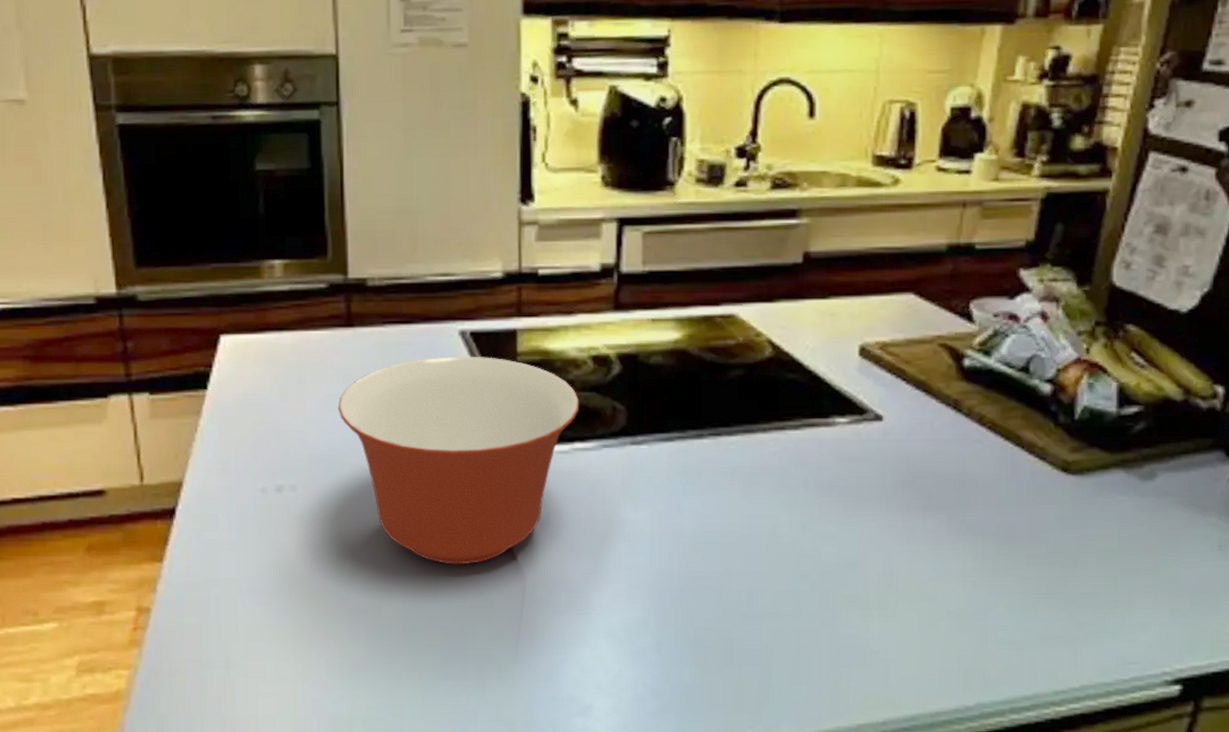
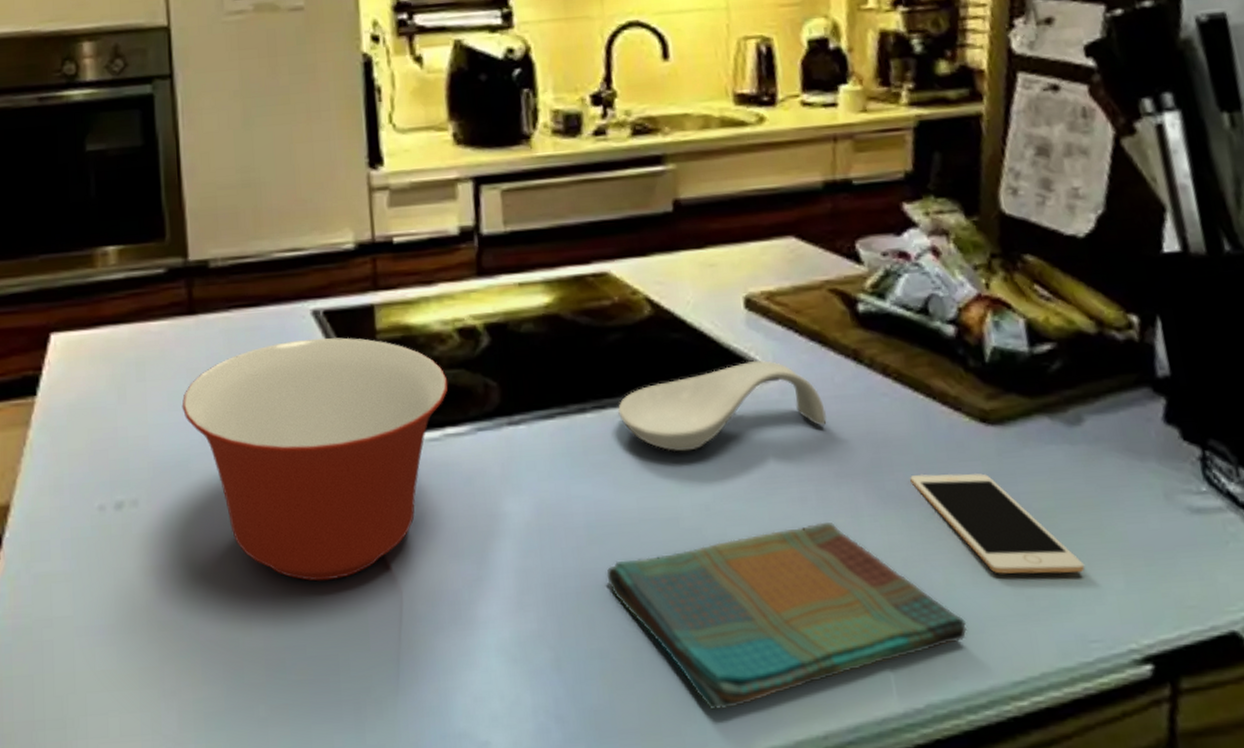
dish towel: none [708,547,1022,695] -> present [606,521,967,711]
spoon rest: none [731,402,921,478] -> present [617,360,827,452]
cell phone: none [990,512,1136,606] -> present [910,473,1085,574]

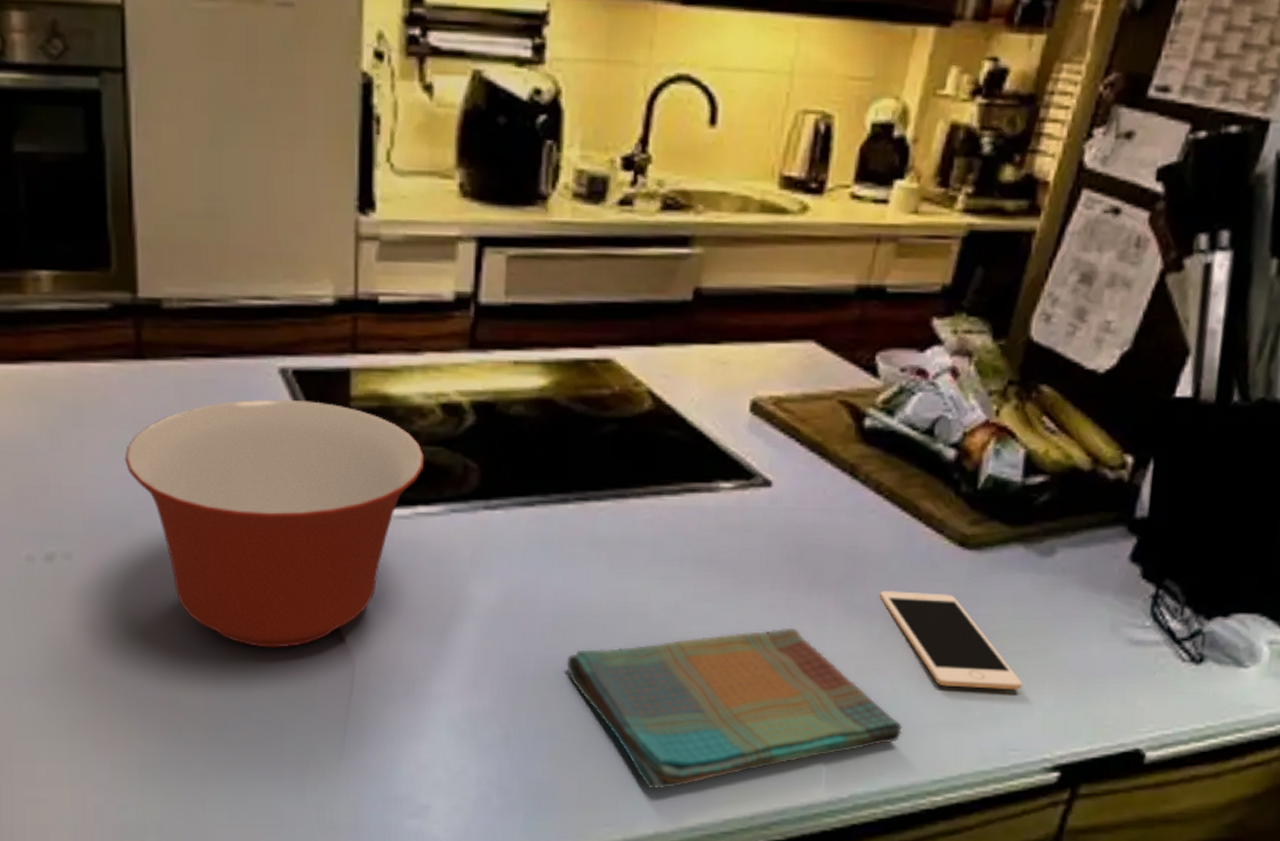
spoon rest: present [617,360,827,452] -> none [600,465,811,550]

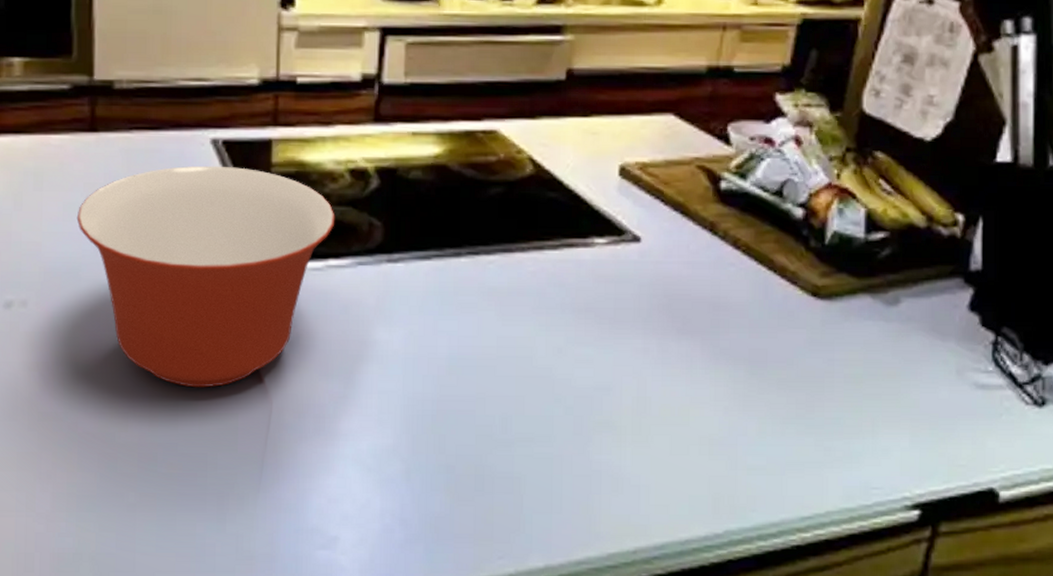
dish towel: present [566,627,903,790] -> none [461,371,771,524]
cell phone: present [880,590,1023,690] -> none [742,336,879,431]

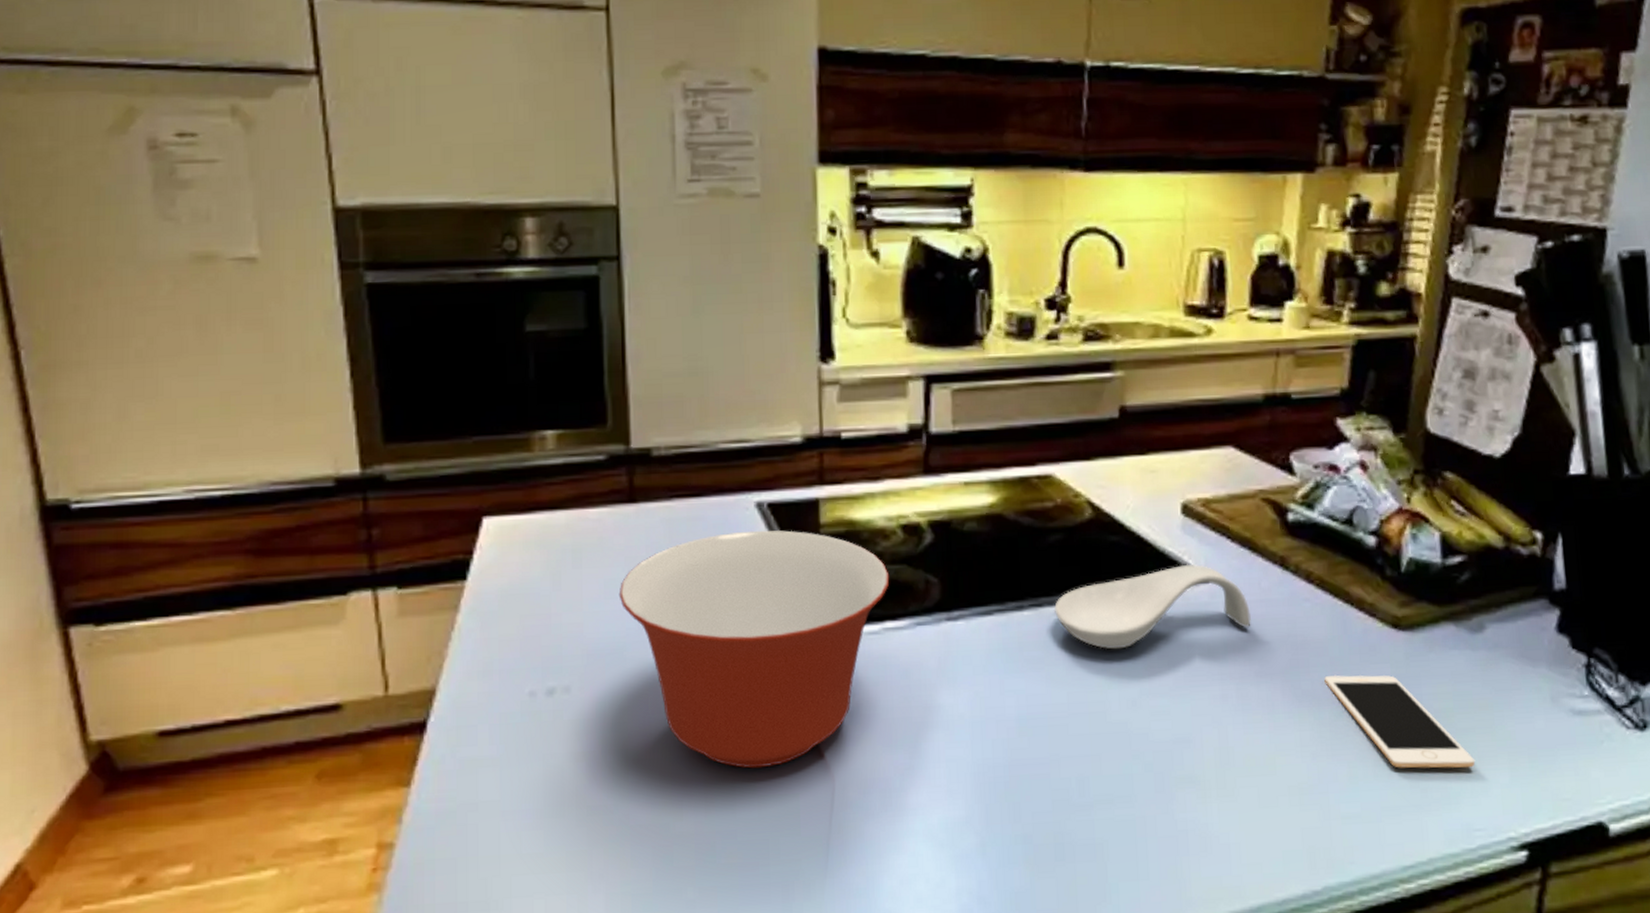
spoon rest: none [489,223,677,300] -> present [1053,564,1251,650]
cell phone: none [742,336,879,431] -> present [1324,674,1476,769]

